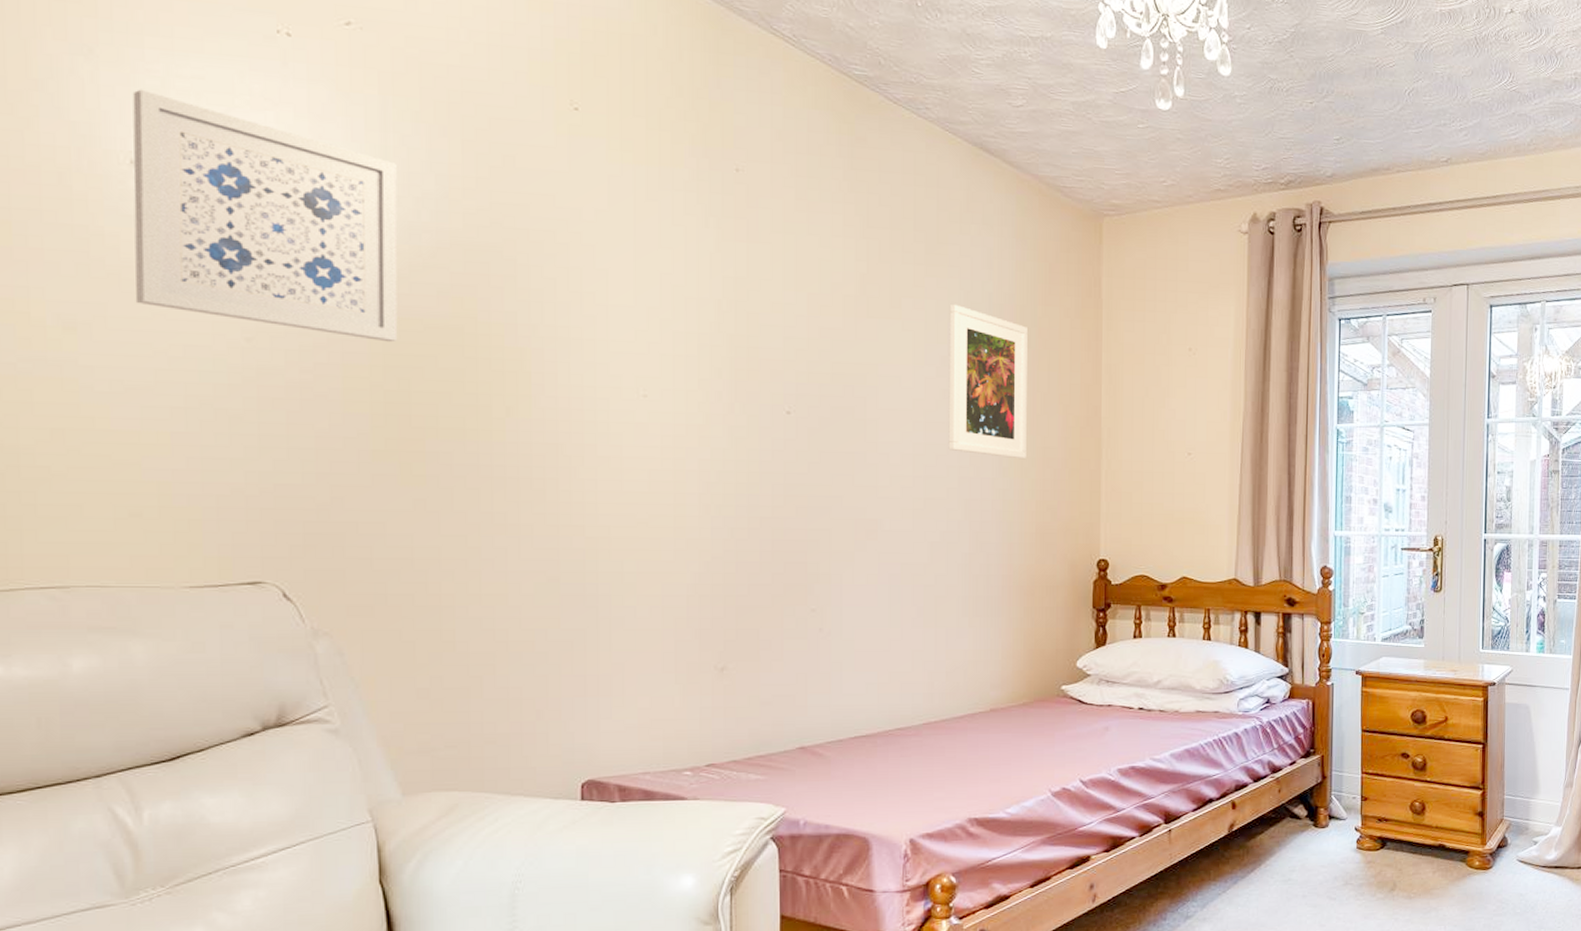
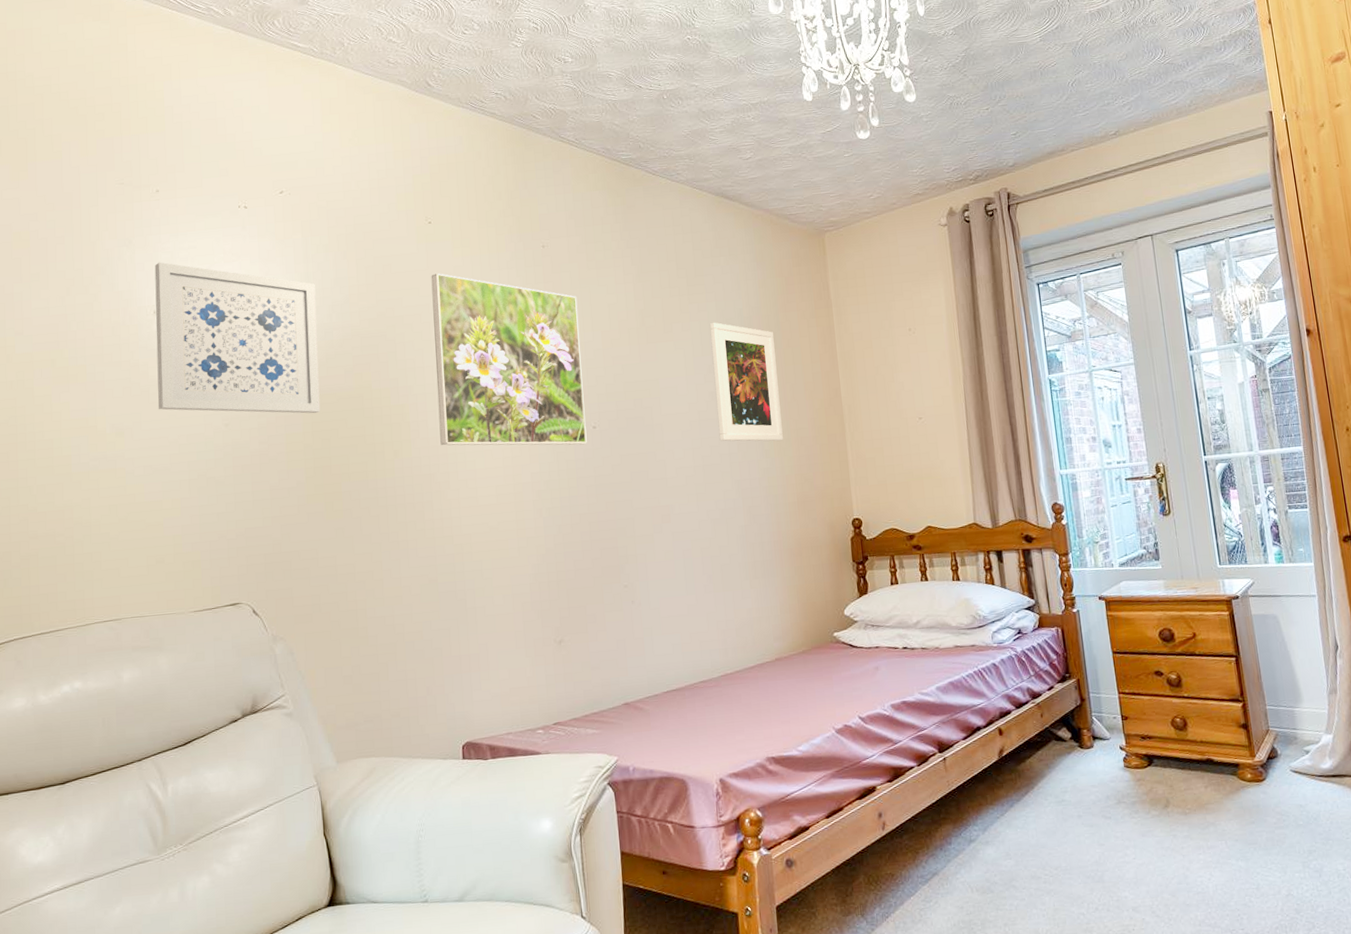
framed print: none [573,180,779,432] -> present [431,273,587,446]

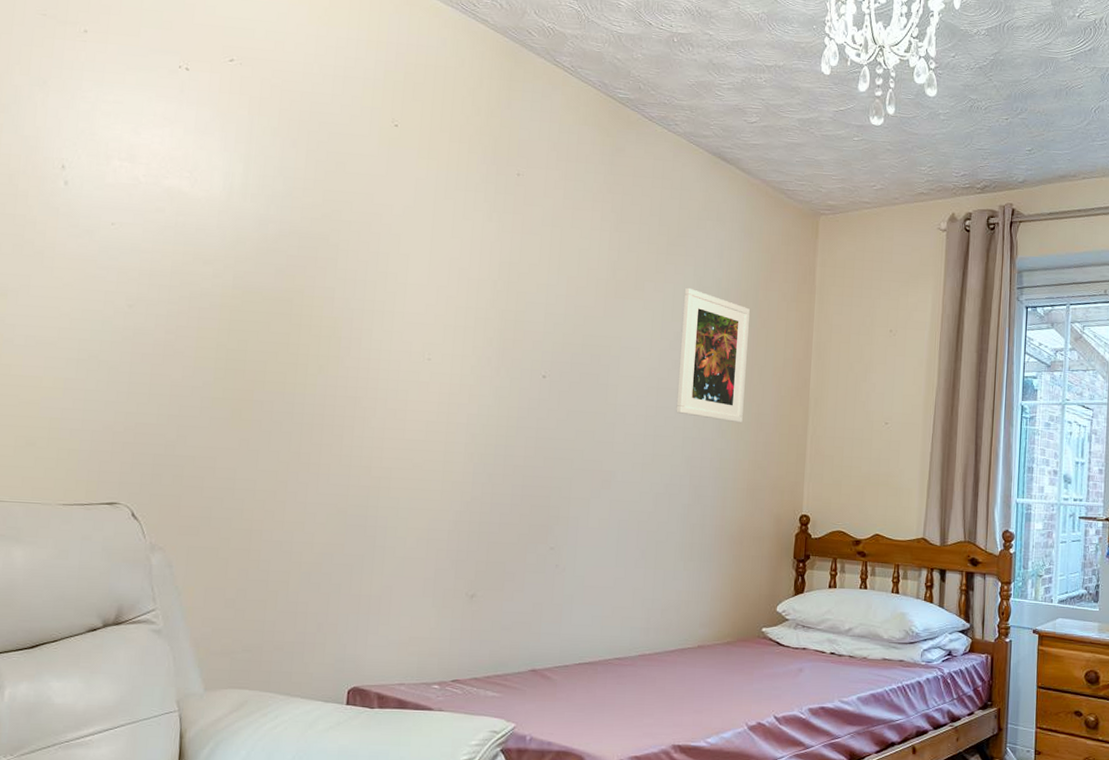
wall art: present [154,262,321,414] -> none [51,111,256,311]
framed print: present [431,273,587,446] -> none [372,182,547,393]

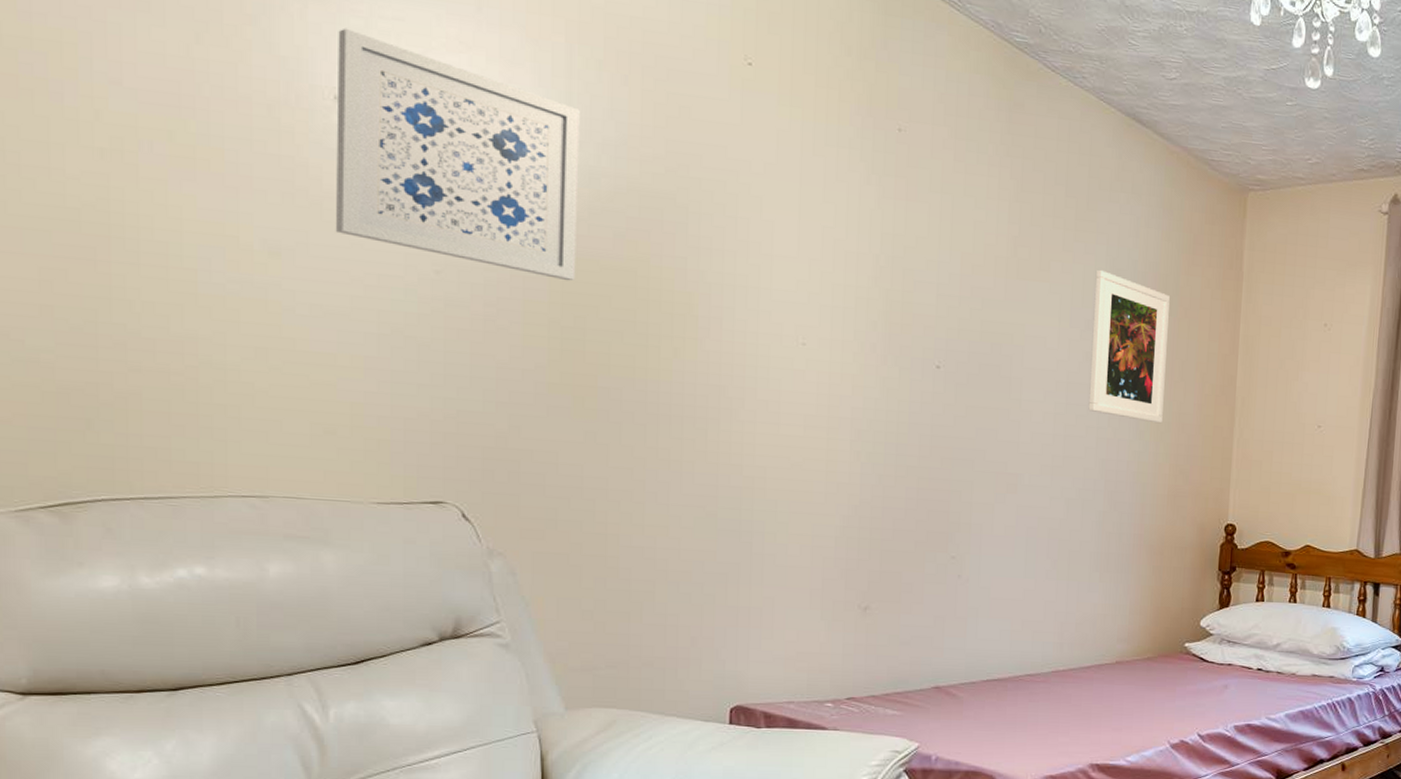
wall art: none [51,111,256,311] -> present [335,28,580,281]

